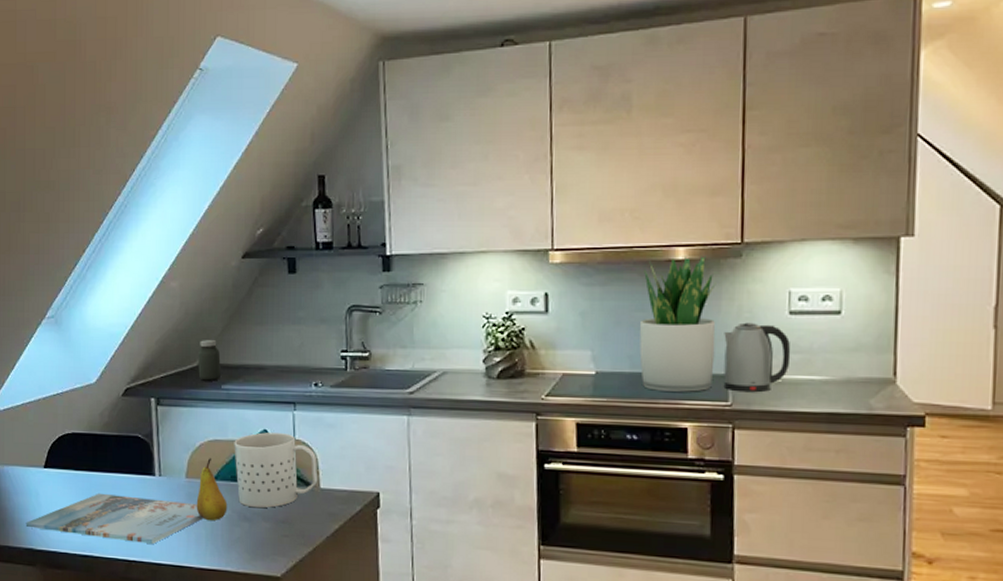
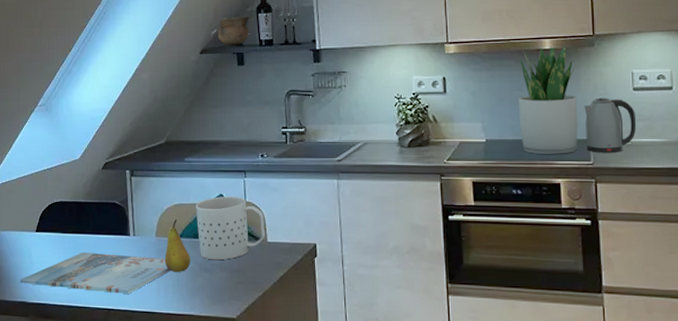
jar: present [197,340,221,381] -> none [164,121,184,155]
ceramic pot: none [264,213,305,249] -> present [218,16,250,46]

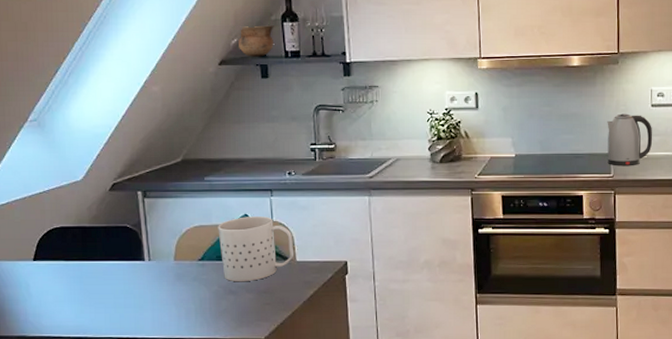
magazine: present [20,252,171,294] -> none [16,280,192,321]
fruit: present [164,219,191,273] -> none [185,242,214,297]
planter: present [519,46,578,155] -> none [547,63,601,169]

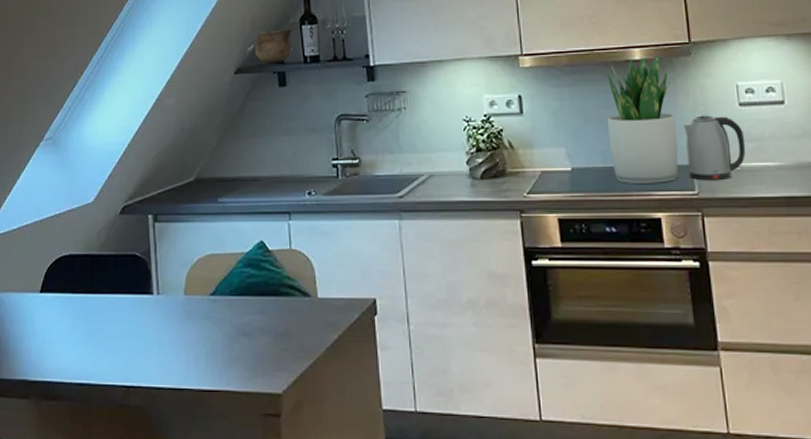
mug: present [218,216,295,282] -> none [231,244,316,322]
planter: none [547,63,601,169] -> present [606,56,679,185]

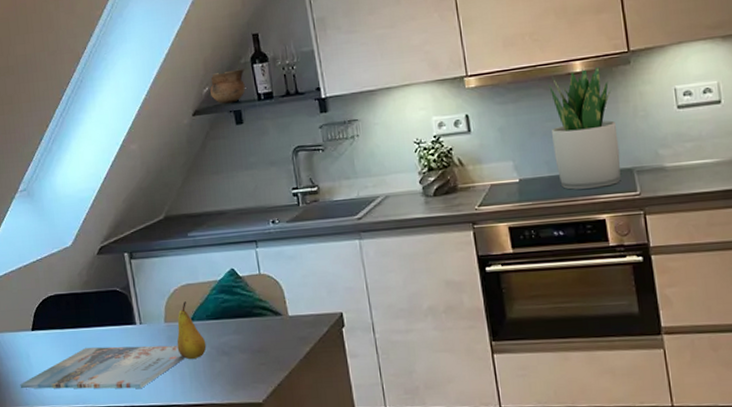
magazine: none [20,315,203,367] -> present [20,345,185,389]
fruit: none [195,273,226,339] -> present [176,301,207,360]
kettle: present [684,115,746,181] -> none [625,119,685,182]

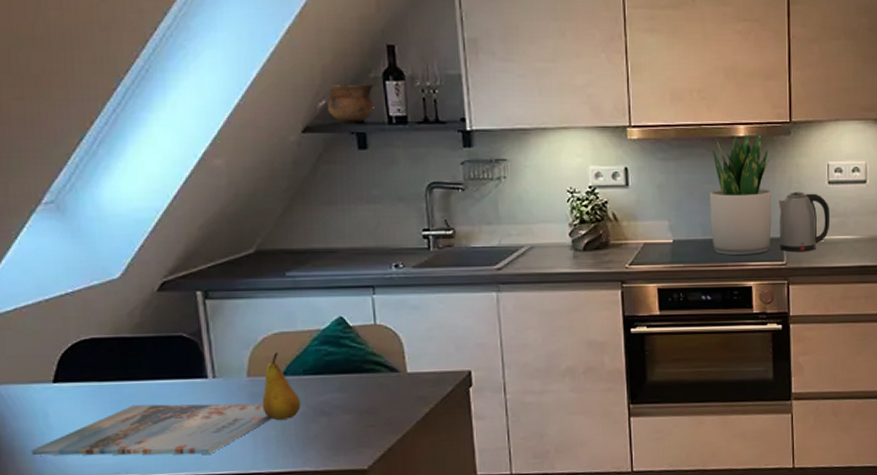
kettle: none [625,119,685,182] -> present [778,192,830,252]

